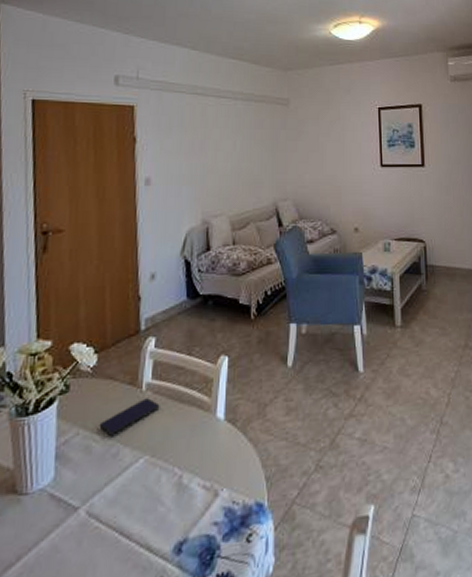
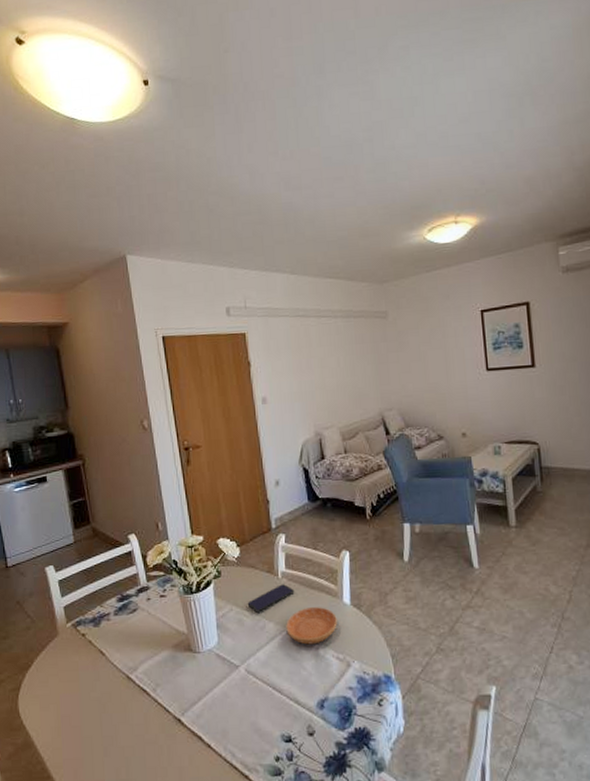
saucer: none [145,424,207,473] -> present [286,607,337,645]

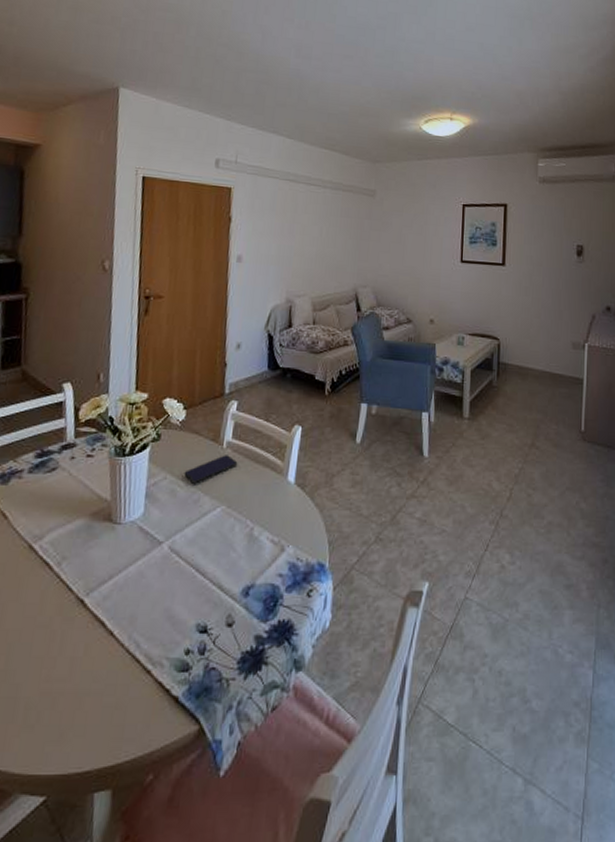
saucer: present [286,607,337,645] -> none [222,483,278,524]

